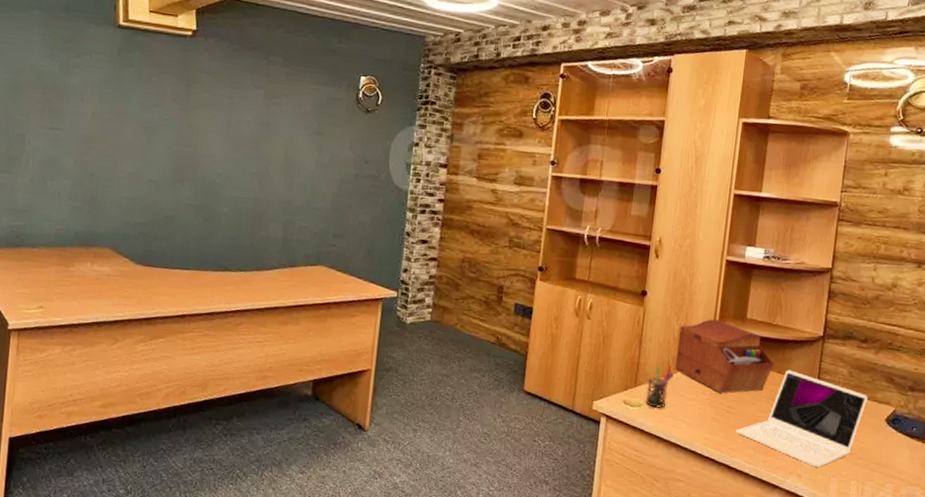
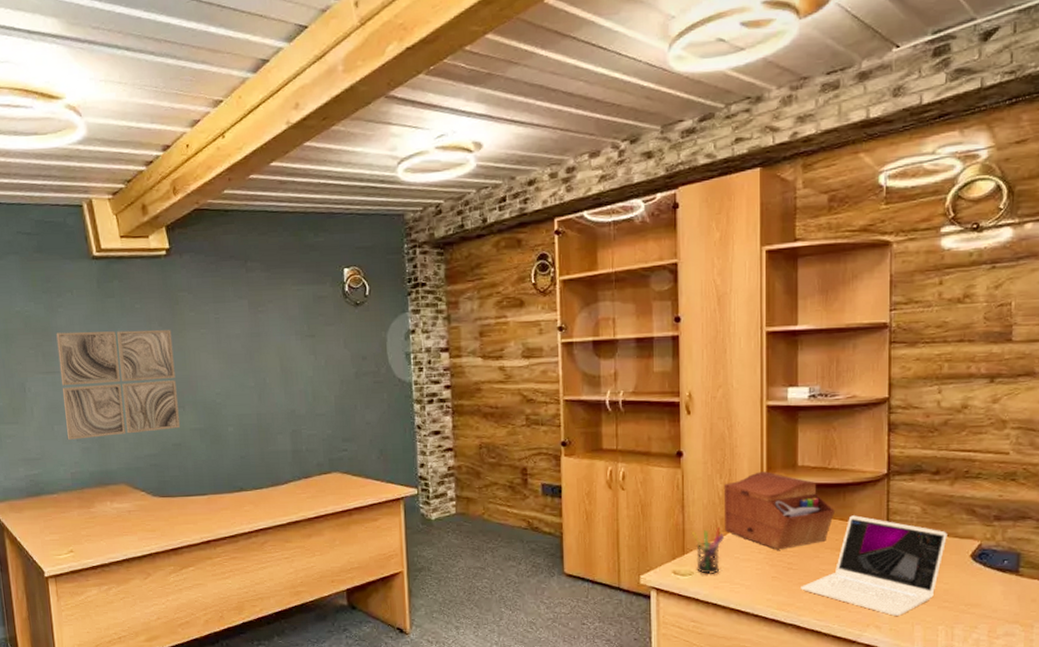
wall art: none [59,91,184,202] -> present [56,330,180,440]

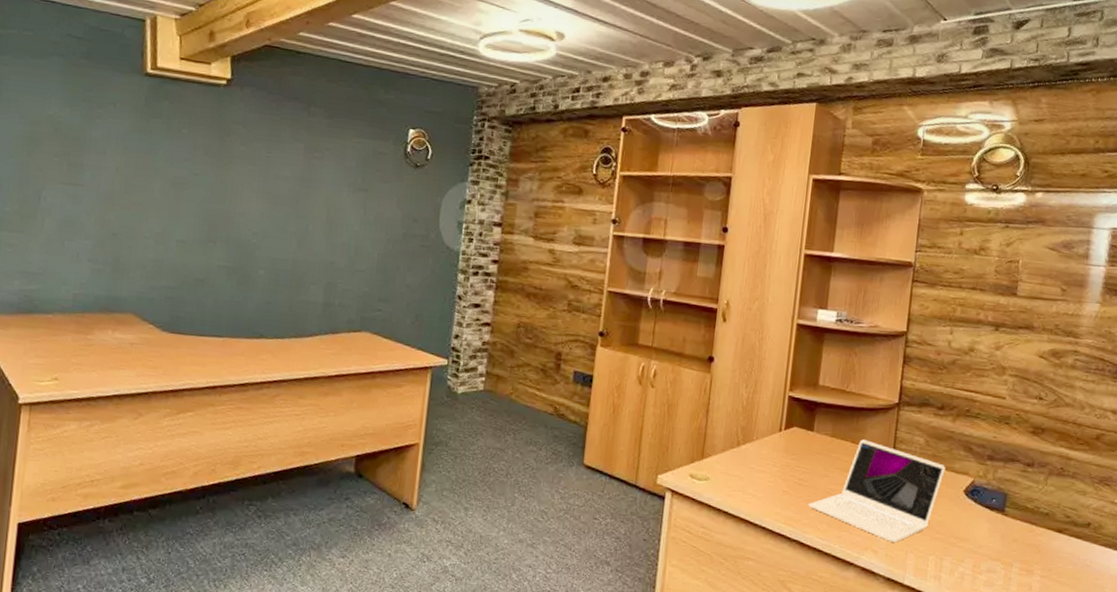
wall art: present [56,330,180,440] -> none [78,144,217,263]
pen holder: present [692,527,725,574] -> none [713,436,744,482]
sewing box: present [723,471,835,550] -> none [744,386,848,465]

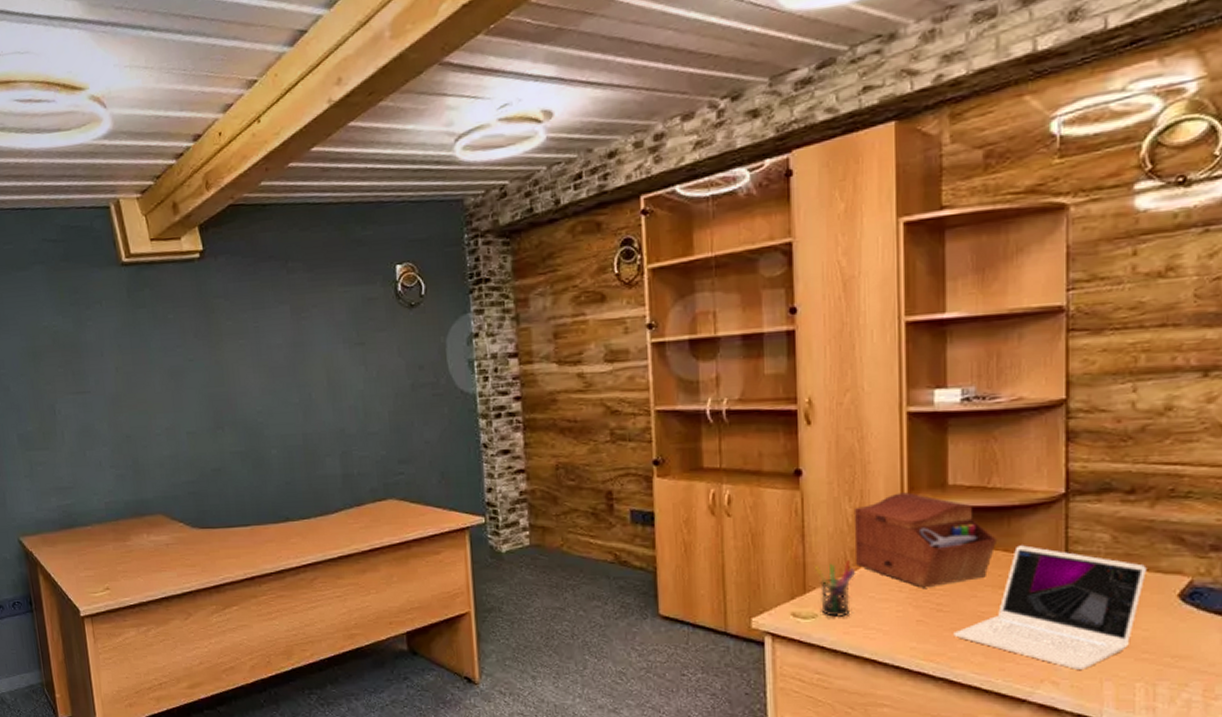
pen holder: none [713,436,744,482] -> present [815,561,856,617]
sewing box: none [744,386,848,465] -> present [853,492,996,588]

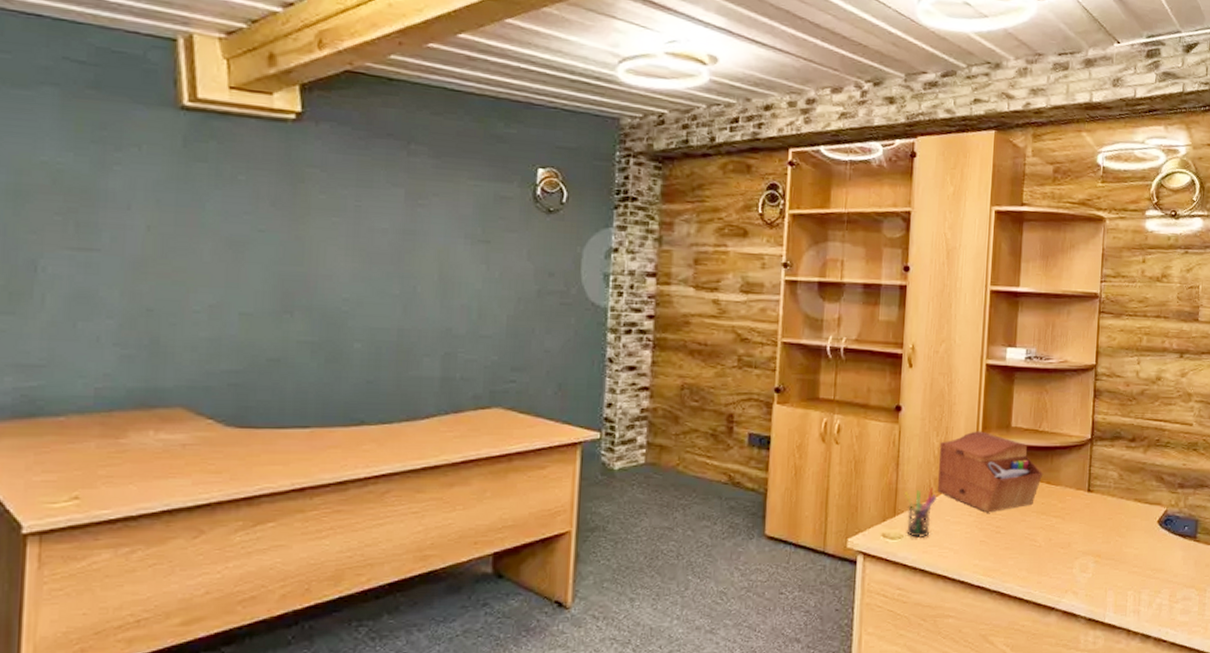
laptop: present [953,545,1147,669] -> none [1006,479,1139,581]

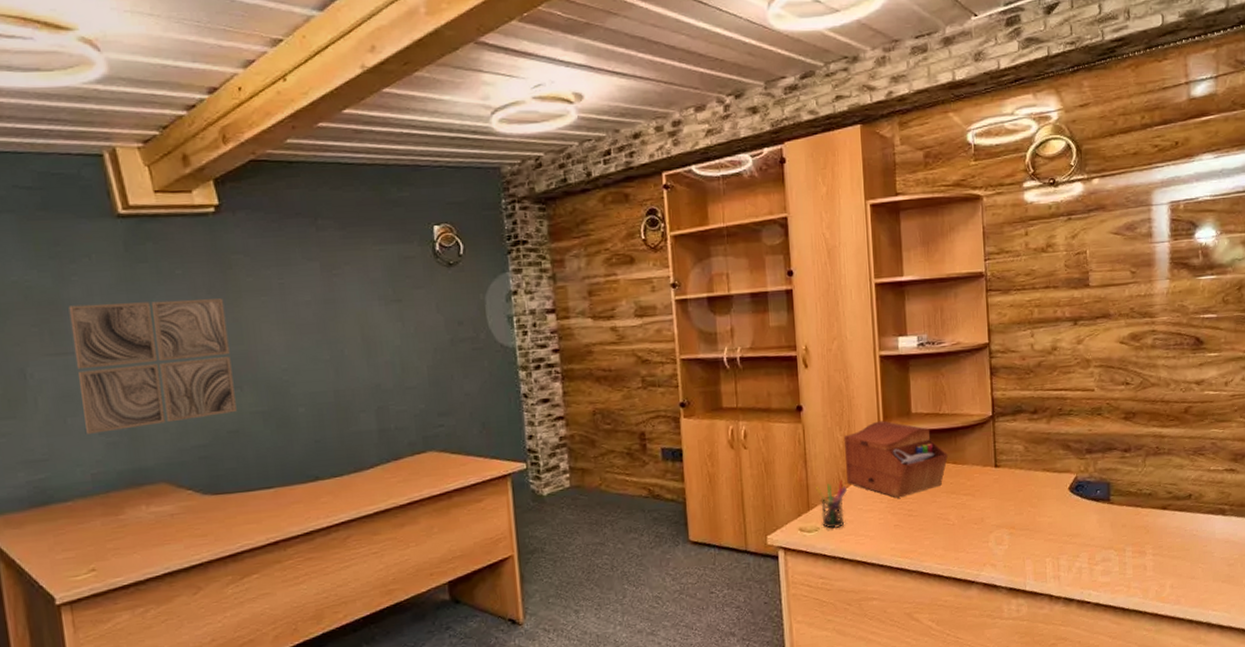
wall art: none [98,197,288,343] -> present [68,298,237,434]

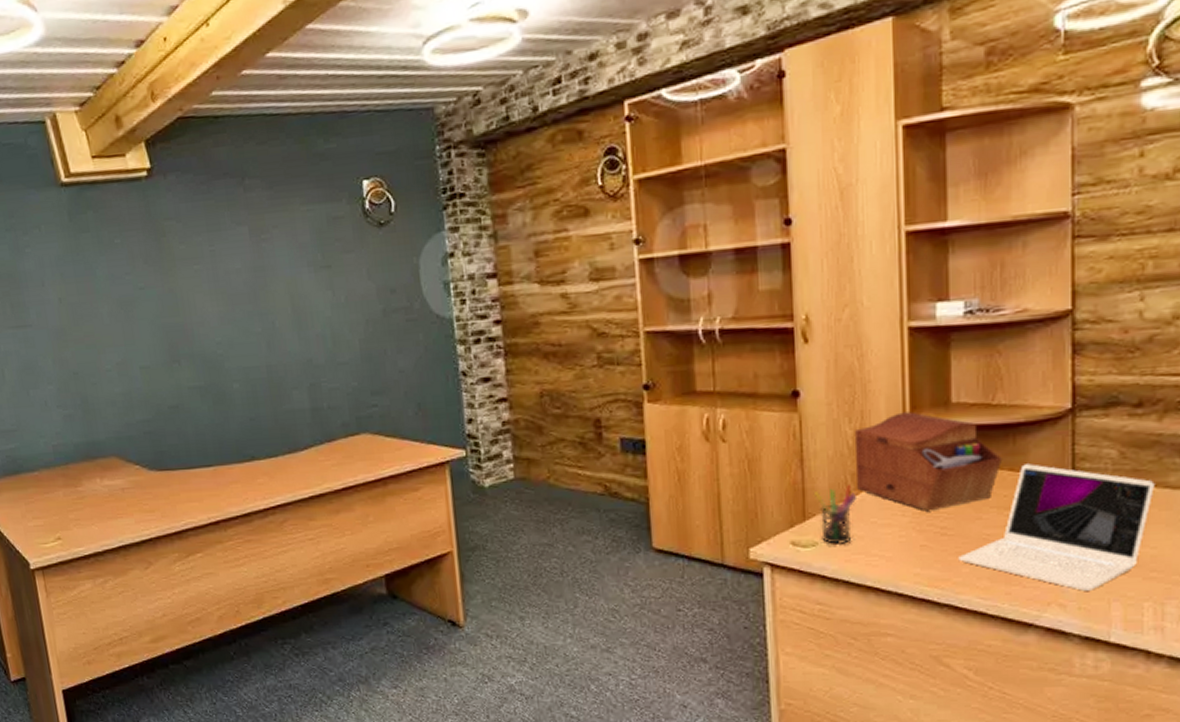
wall art: present [68,298,237,434] -> none [24,268,176,406]
laptop: none [921,458,1048,553] -> present [958,464,1155,591]

